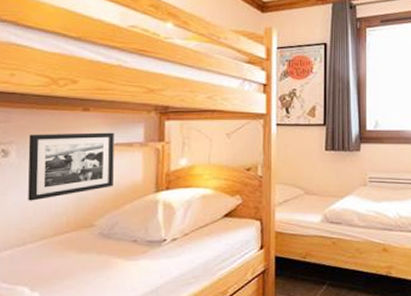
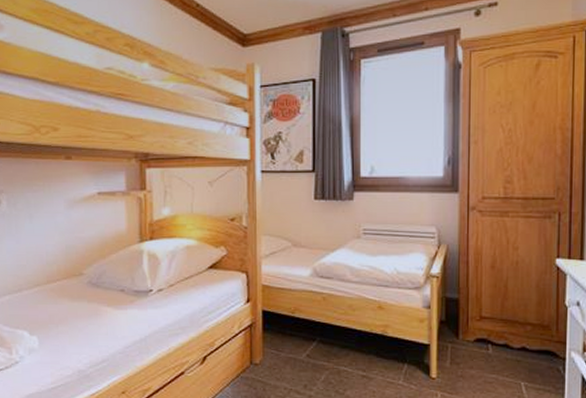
picture frame: present [28,132,114,201] -> none [17,181,99,249]

